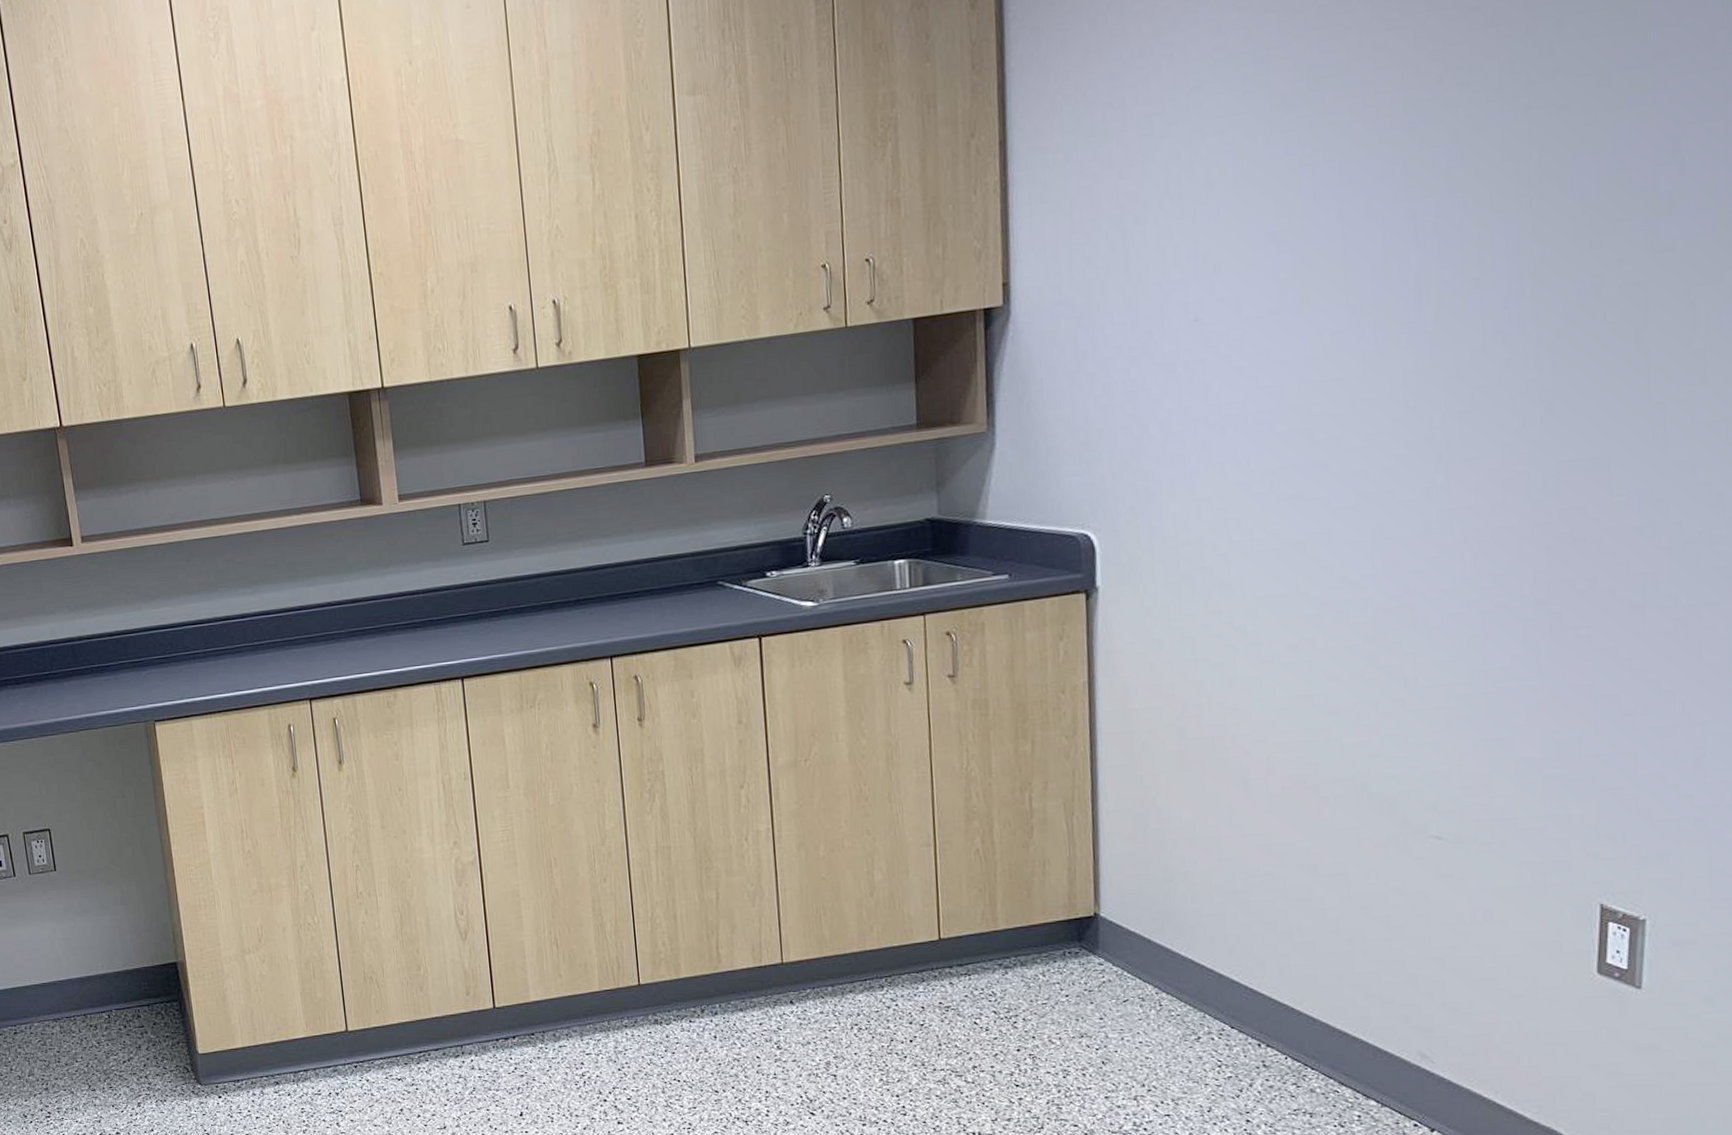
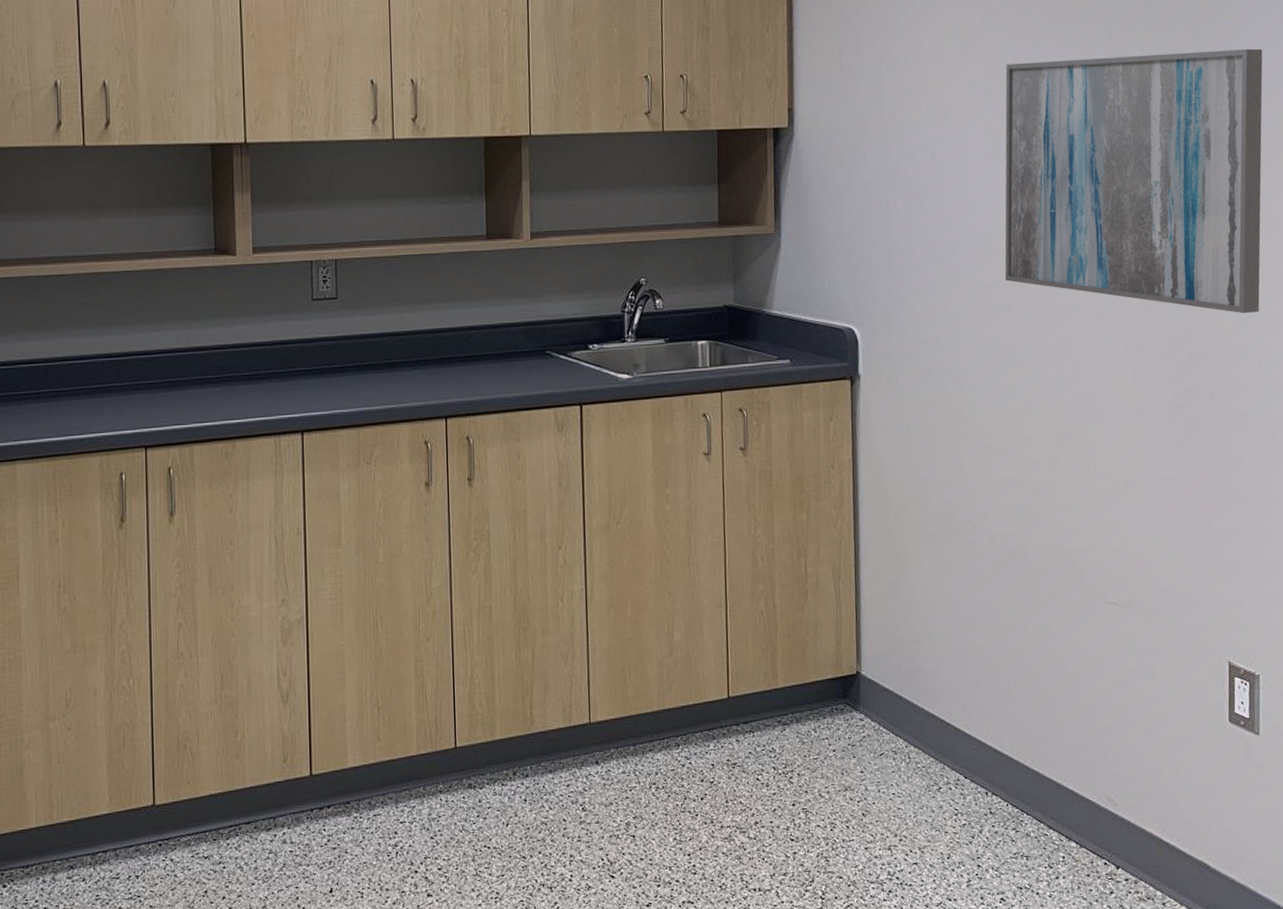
wall art: none [1293,127,1697,481] -> present [1004,48,1263,314]

